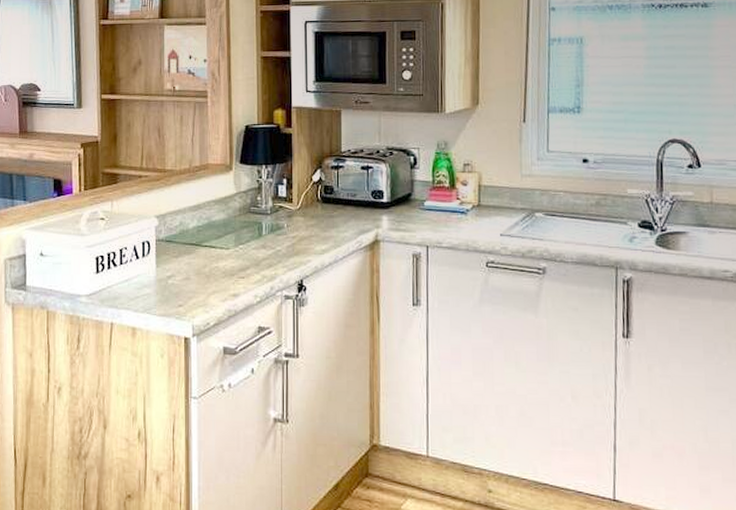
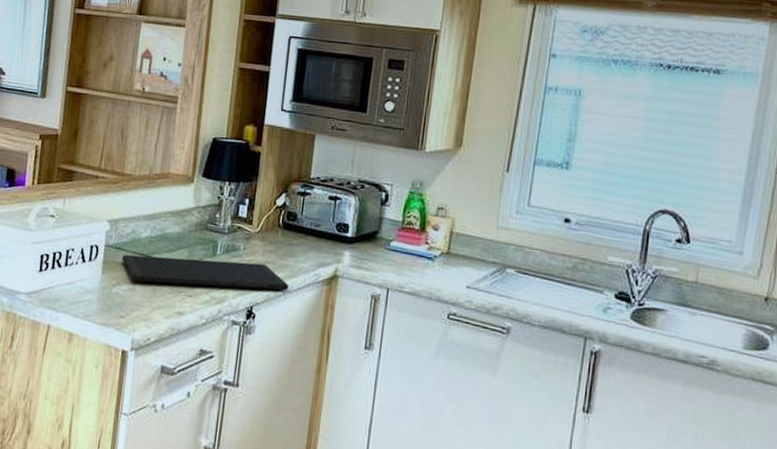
cutting board: none [174,238,335,271] -> present [122,254,289,291]

